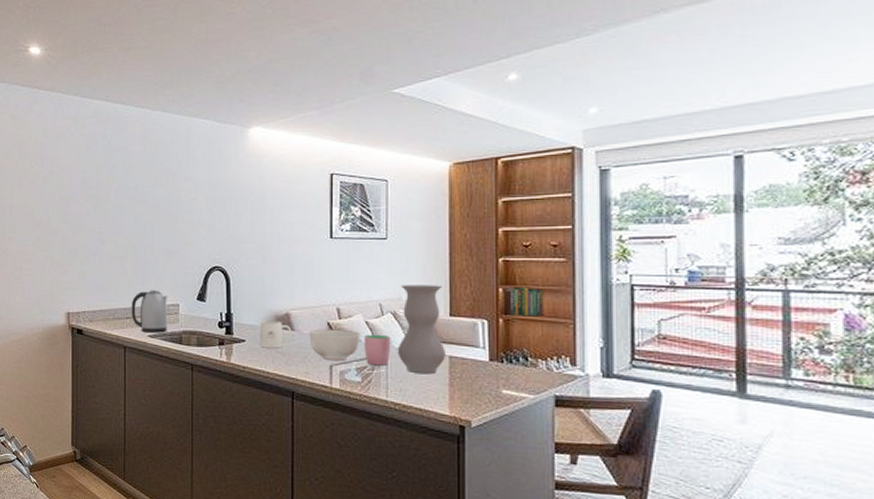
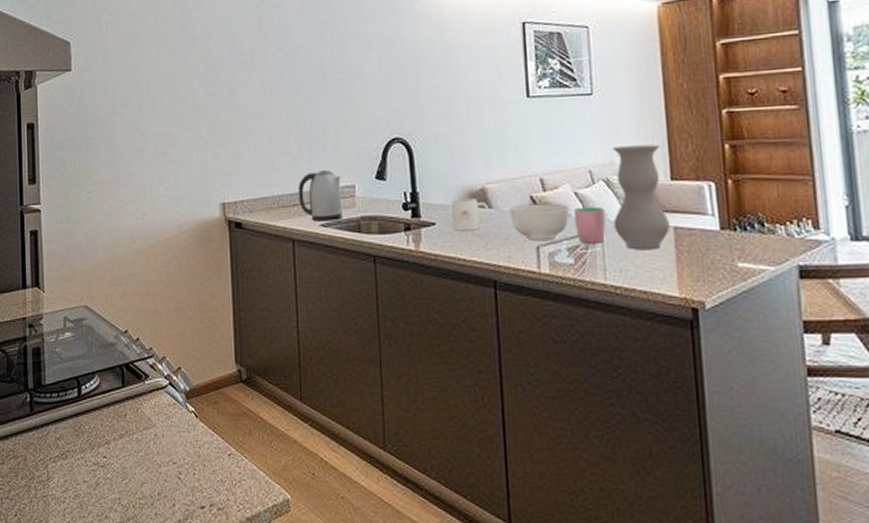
books: present [504,287,543,317] -> none [731,141,777,176]

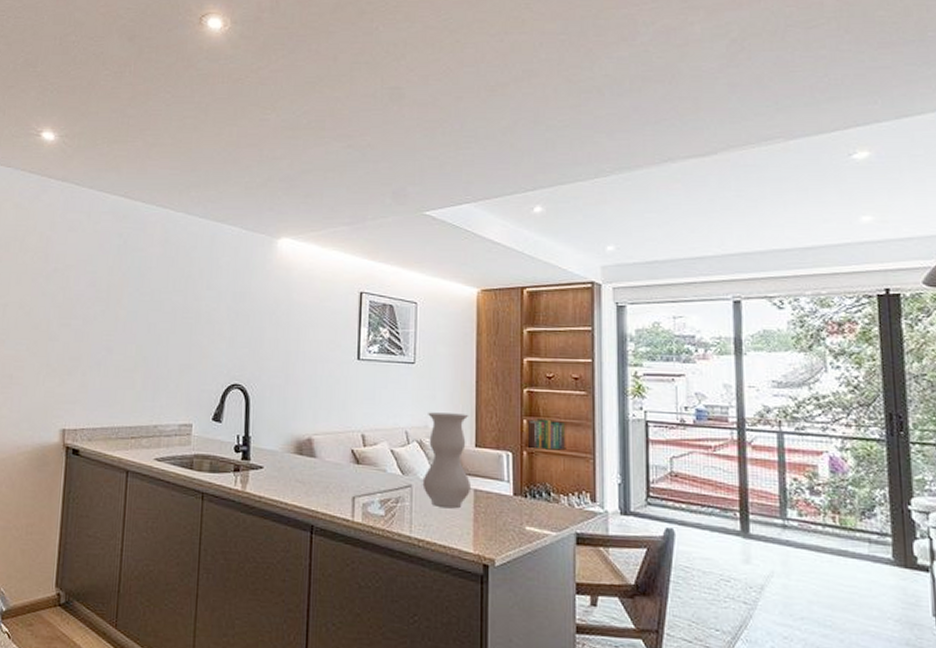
kettle: present [298,170,342,222] -> none [137,407,179,456]
mug: present [452,198,490,231] -> none [279,446,314,477]
bowl: present [509,203,569,242] -> none [331,456,384,493]
cup: present [574,206,607,244] -> none [389,464,416,499]
books: none [731,141,777,176] -> present [528,419,565,451]

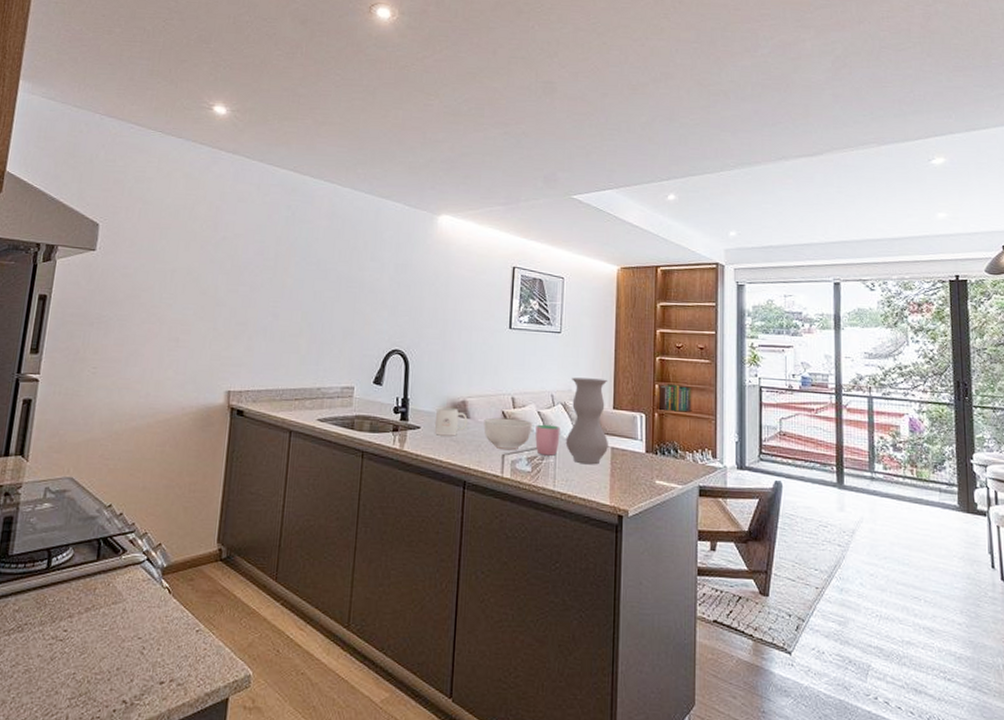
mug: none [279,446,314,477] -> present [435,407,468,436]
bowl: none [331,456,384,493] -> present [484,417,532,451]
cup: none [389,464,416,499] -> present [535,424,561,456]

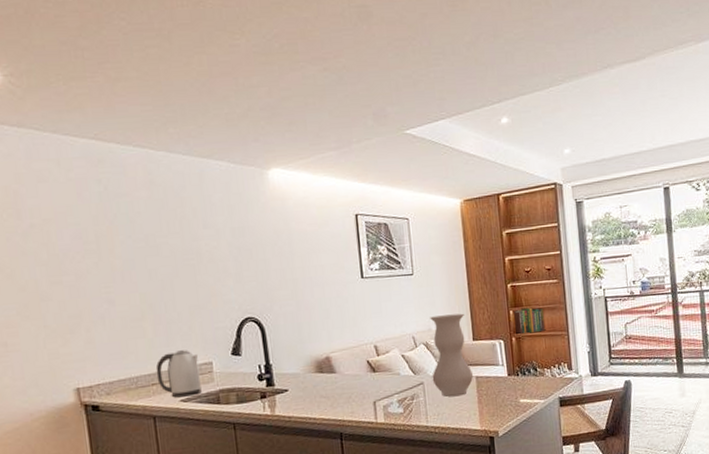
kettle: none [300,371,342,417] -> present [155,350,202,398]
mug: present [435,407,468,436] -> none [301,365,335,395]
bowl: present [484,417,532,451] -> none [350,365,399,398]
cup: present [535,424,561,456] -> none [402,365,427,396]

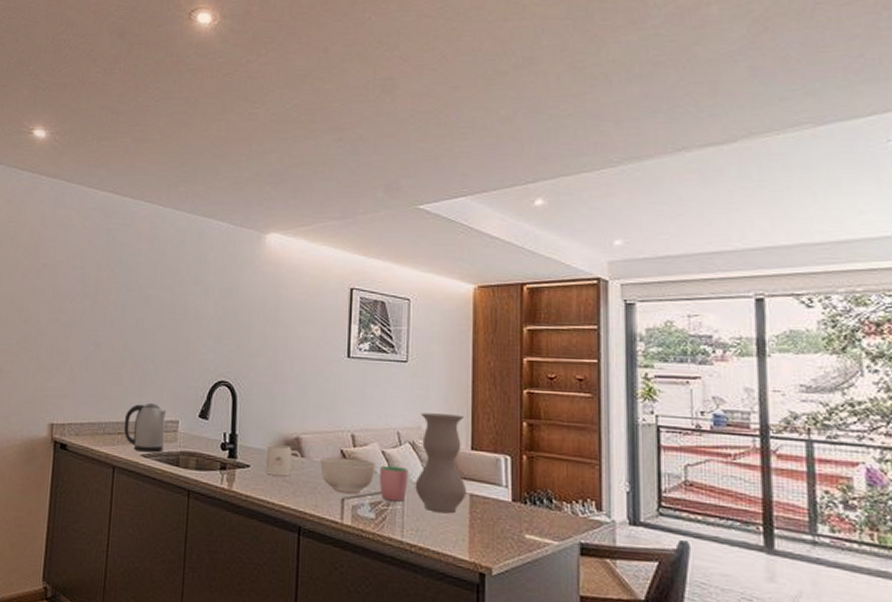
mug: none [301,365,335,395] -> present [266,444,302,477]
bowl: none [350,365,399,398] -> present [320,456,375,495]
cup: none [402,365,427,396] -> present [379,465,409,502]
books: present [514,307,545,335] -> none [528,421,568,456]

